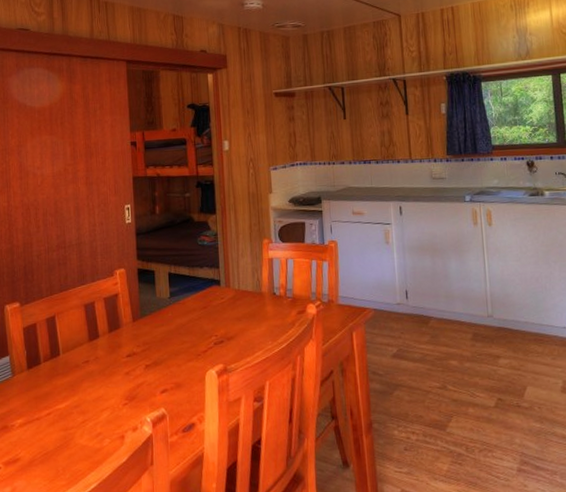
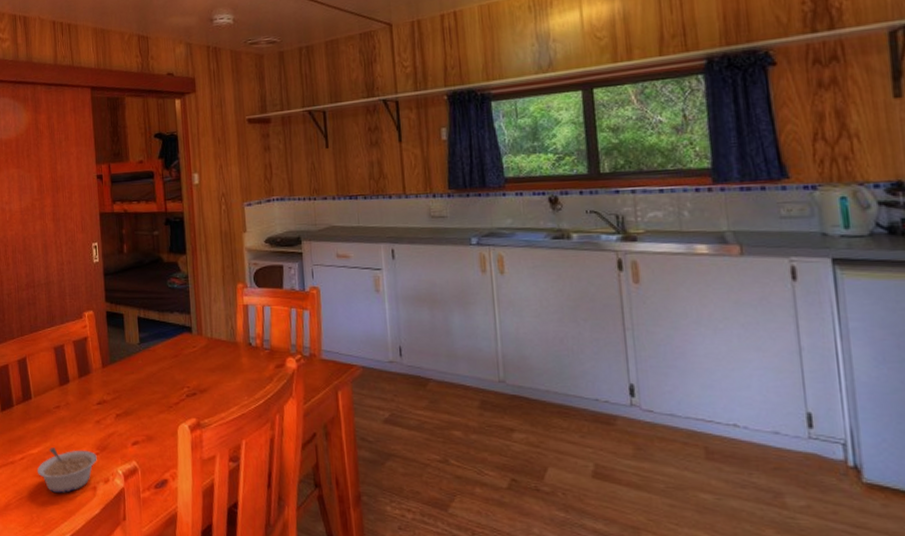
legume: none [63,401,126,445] -> present [37,448,97,493]

